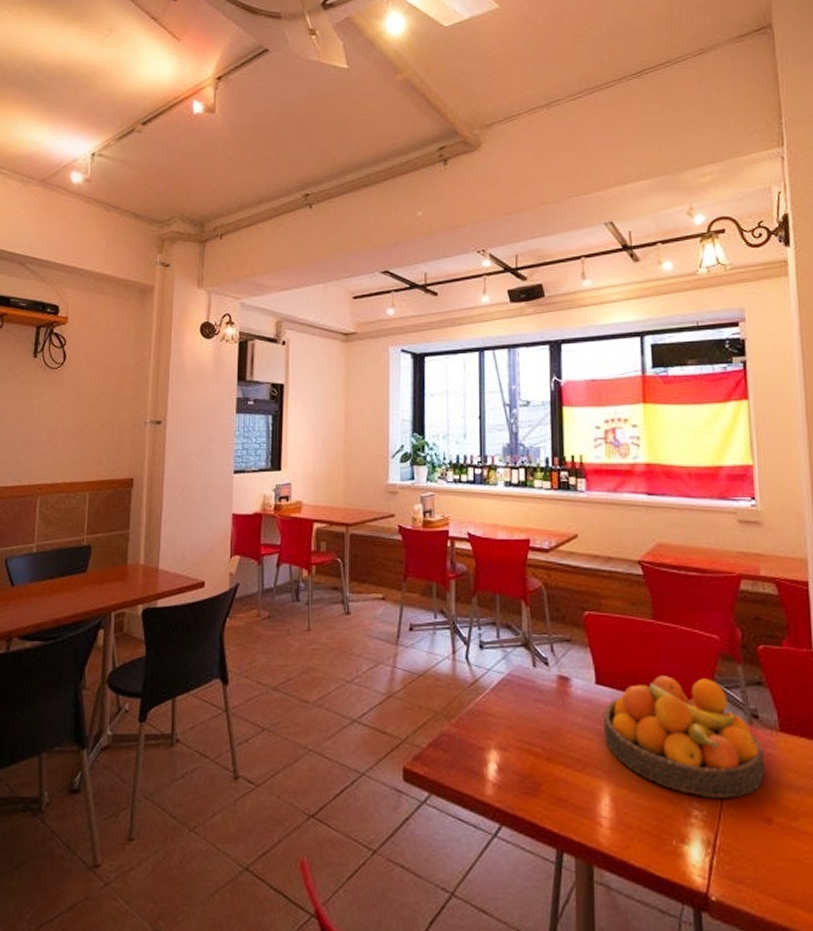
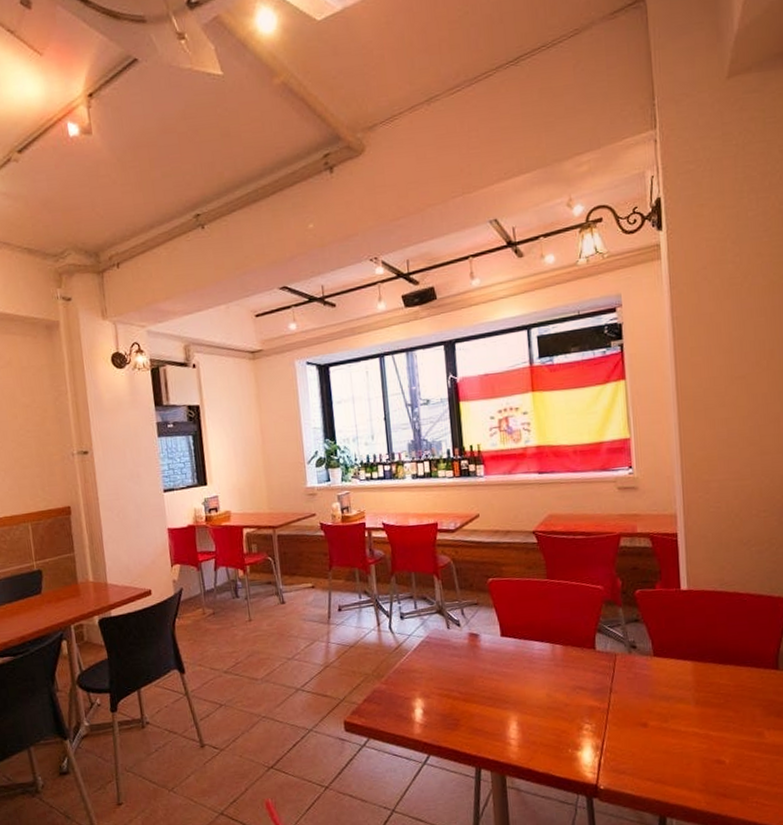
fruit bowl: present [603,676,765,799] -> none [508,621,642,714]

